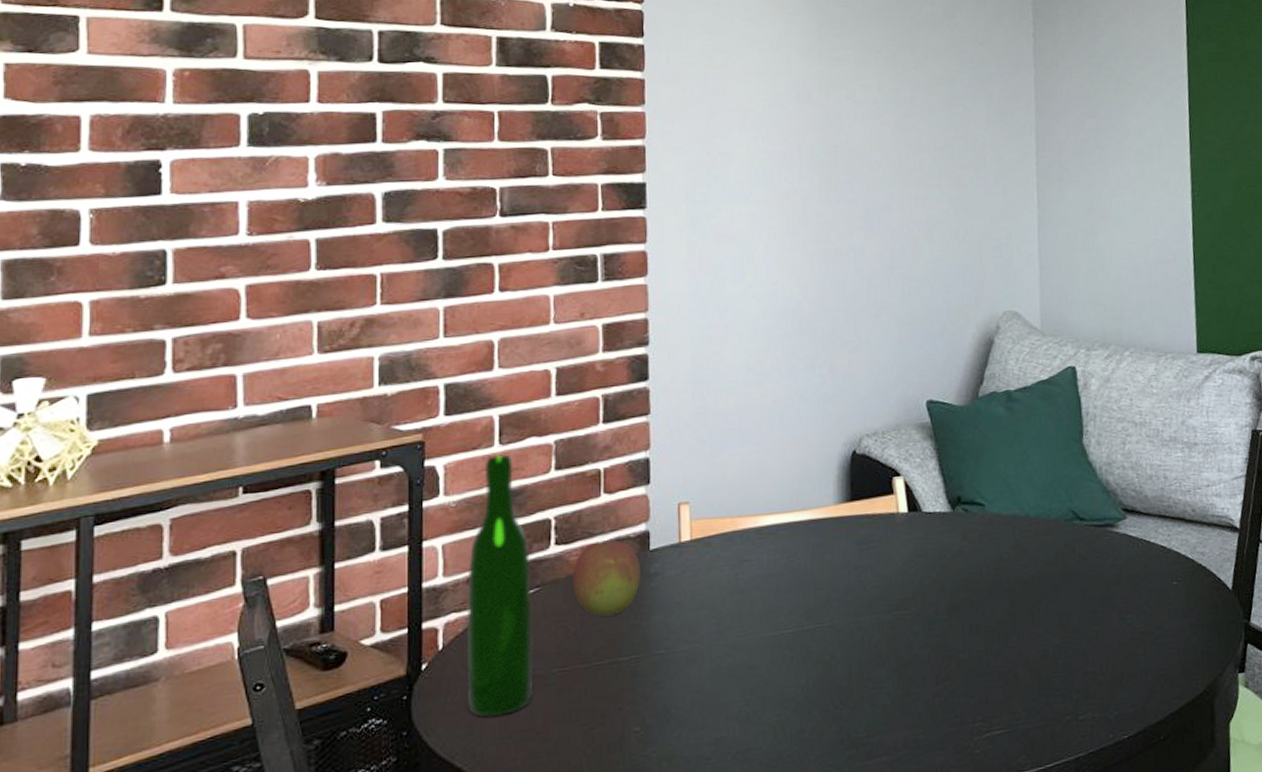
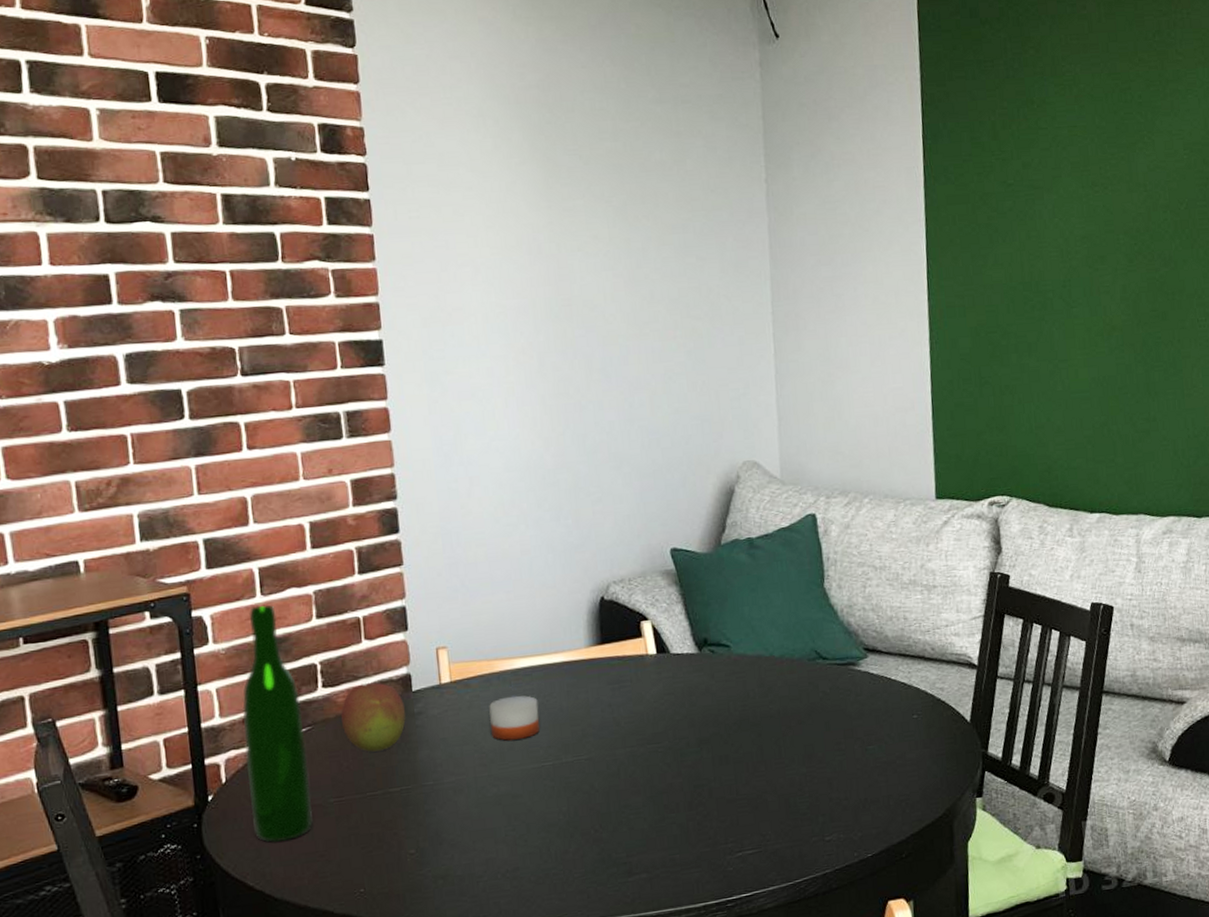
candle: none [730,556,782,605] -> present [489,695,540,741]

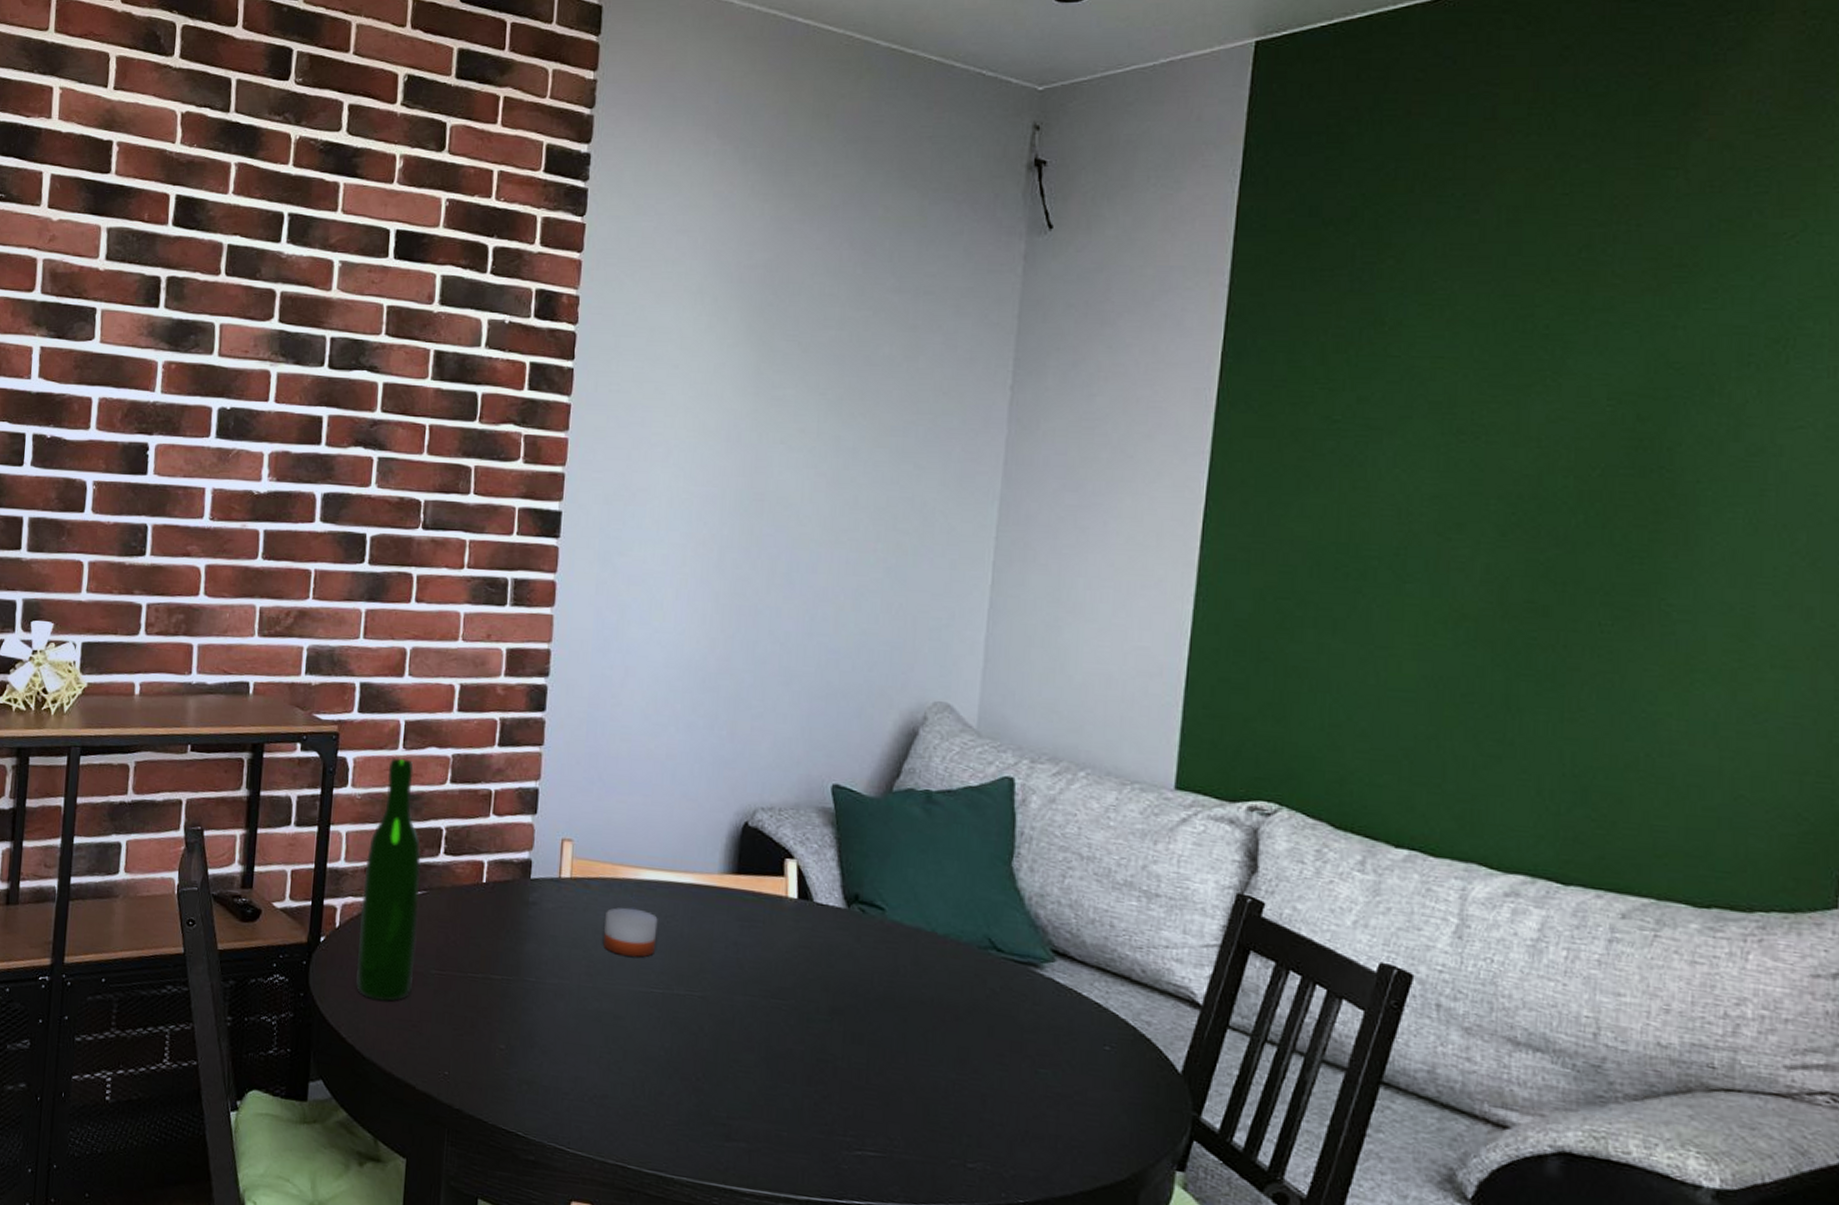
fruit: present [341,682,406,752] -> none [456,859,520,933]

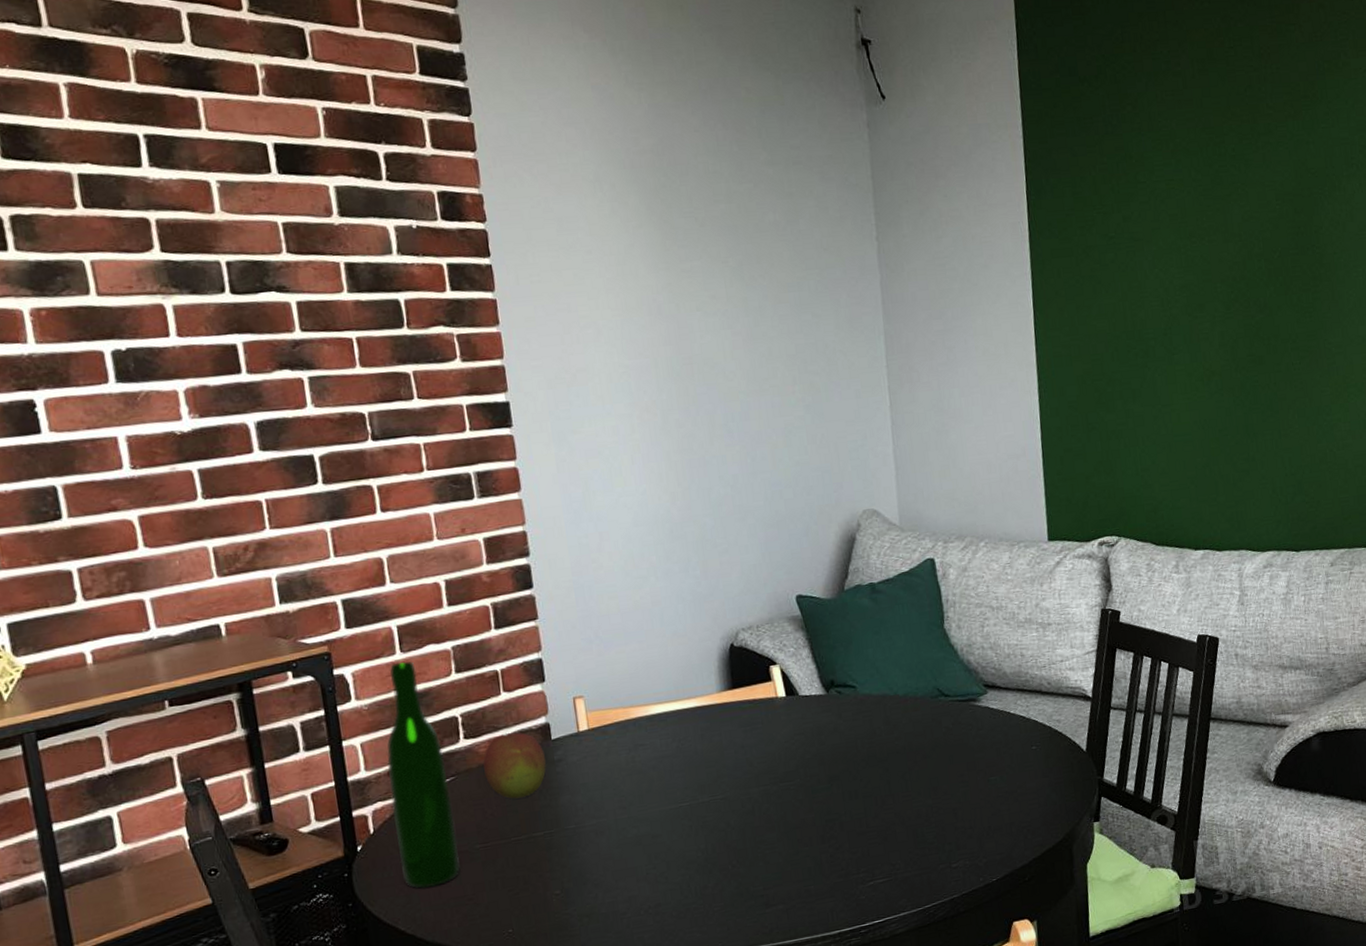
fruit: none [456,859,520,933] -> present [483,732,546,799]
candle: present [603,907,658,957] -> none [626,740,676,784]

